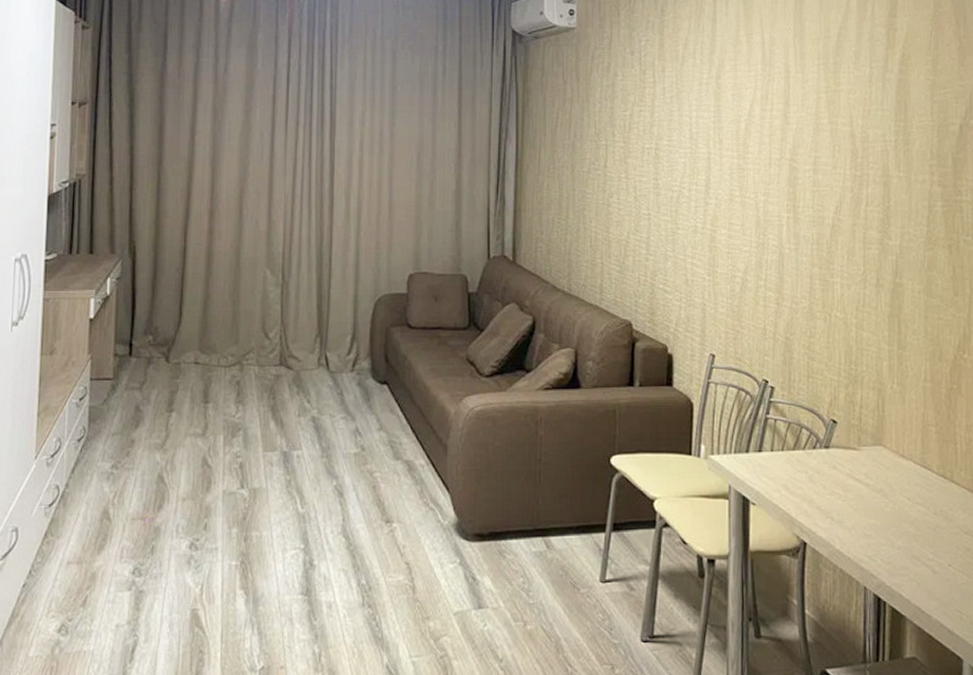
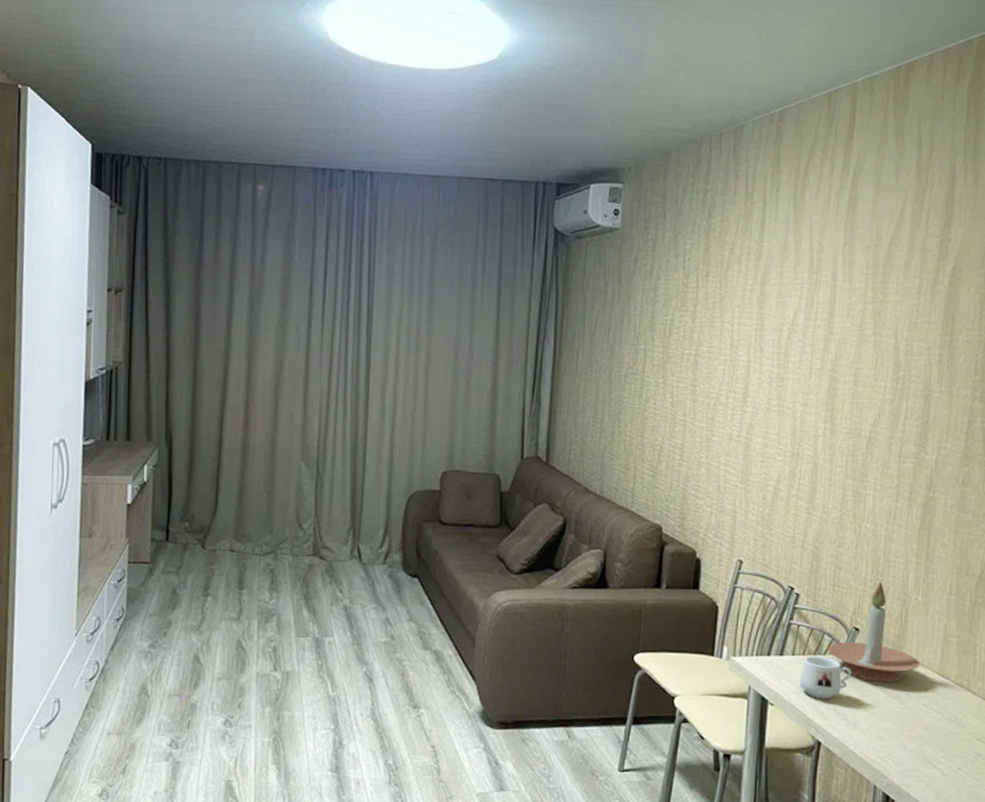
mug: none [780,450,833,497] -> present [799,655,852,699]
candle holder: none [807,370,901,476] -> present [828,581,920,682]

